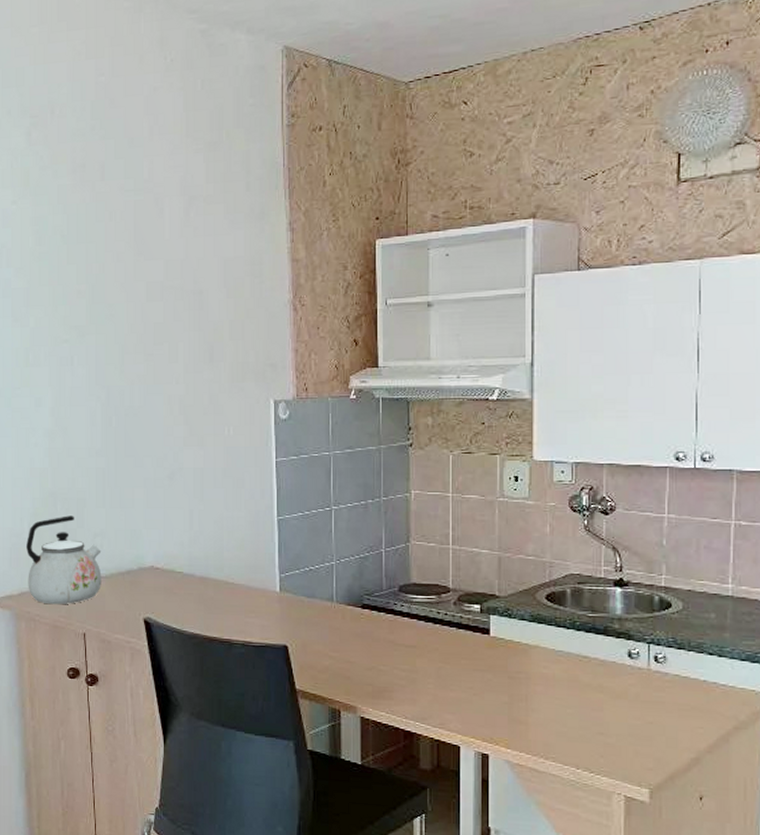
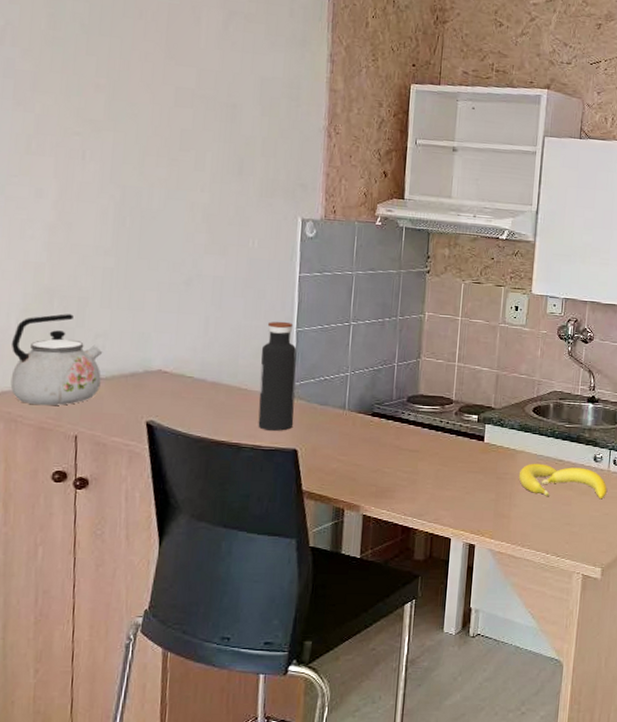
water bottle: none [244,510,282,626] -> present [258,321,297,431]
banana: none [534,660,648,705] -> present [518,463,607,499]

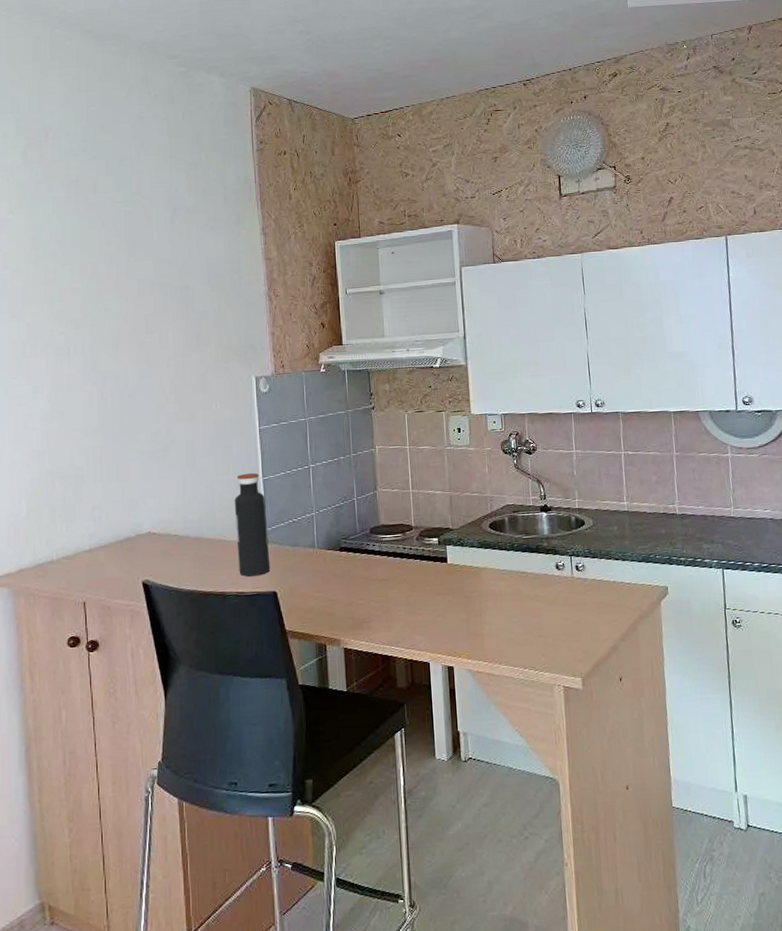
kettle: present [10,314,103,406] -> none [25,492,101,578]
banana: present [518,463,607,499] -> none [485,577,574,610]

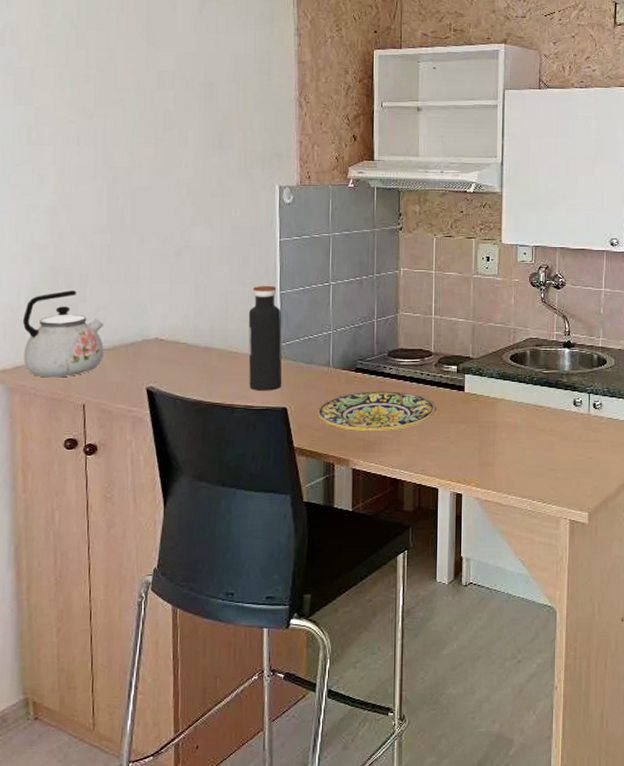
kettle: none [25,492,101,578] -> present [23,290,104,378]
plate: none [306,567,422,610] -> present [317,391,437,431]

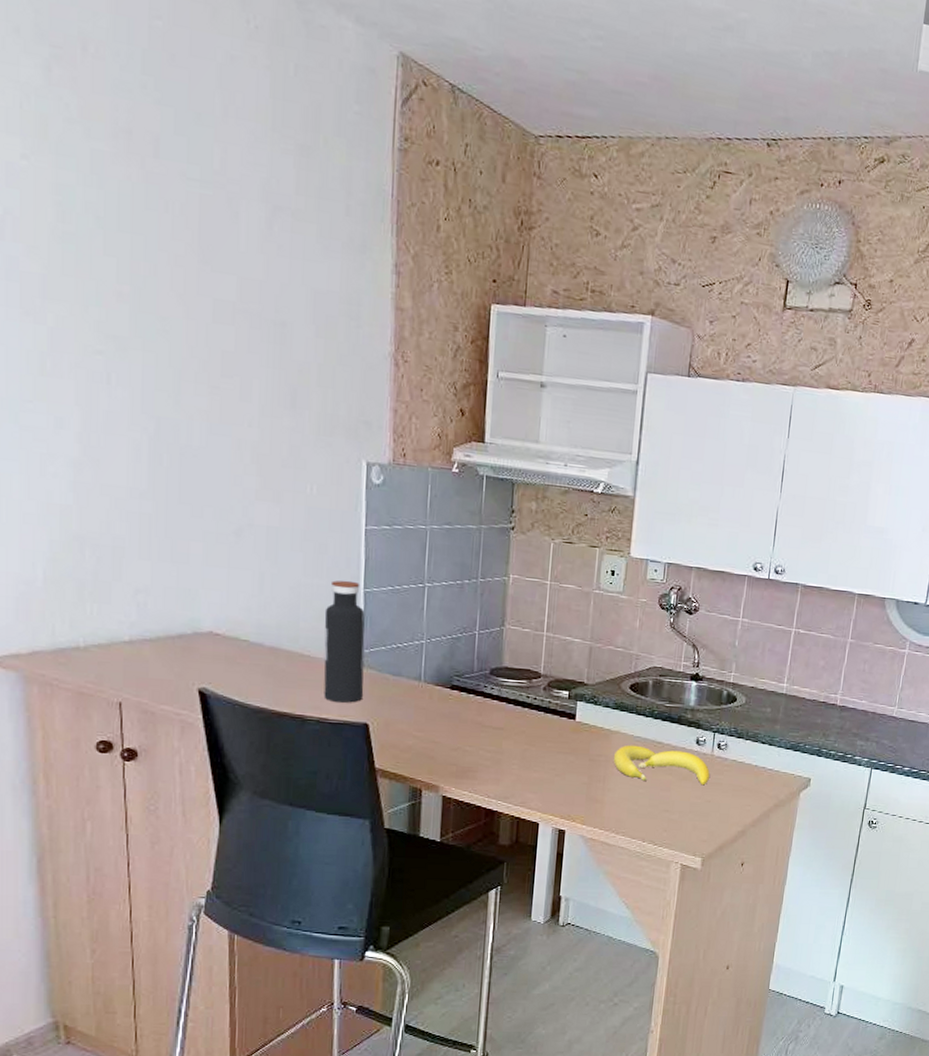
kettle: present [23,290,104,378] -> none [41,565,145,669]
plate: present [317,391,437,431] -> none [404,712,543,757]
banana: none [500,410,588,444] -> present [613,745,710,786]

